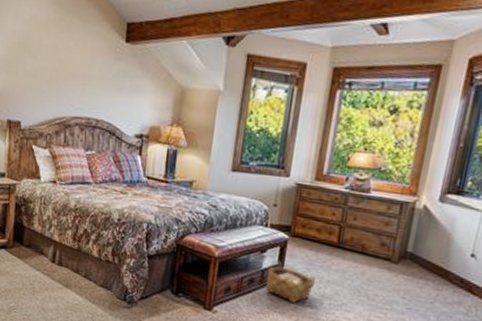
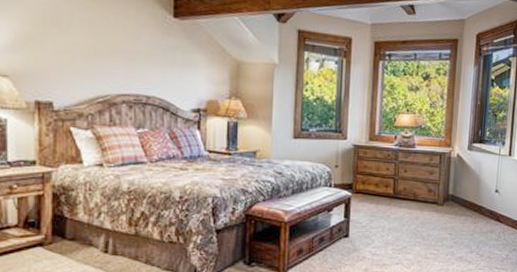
woven basket: present [265,260,316,303] -> none [335,217,379,254]

